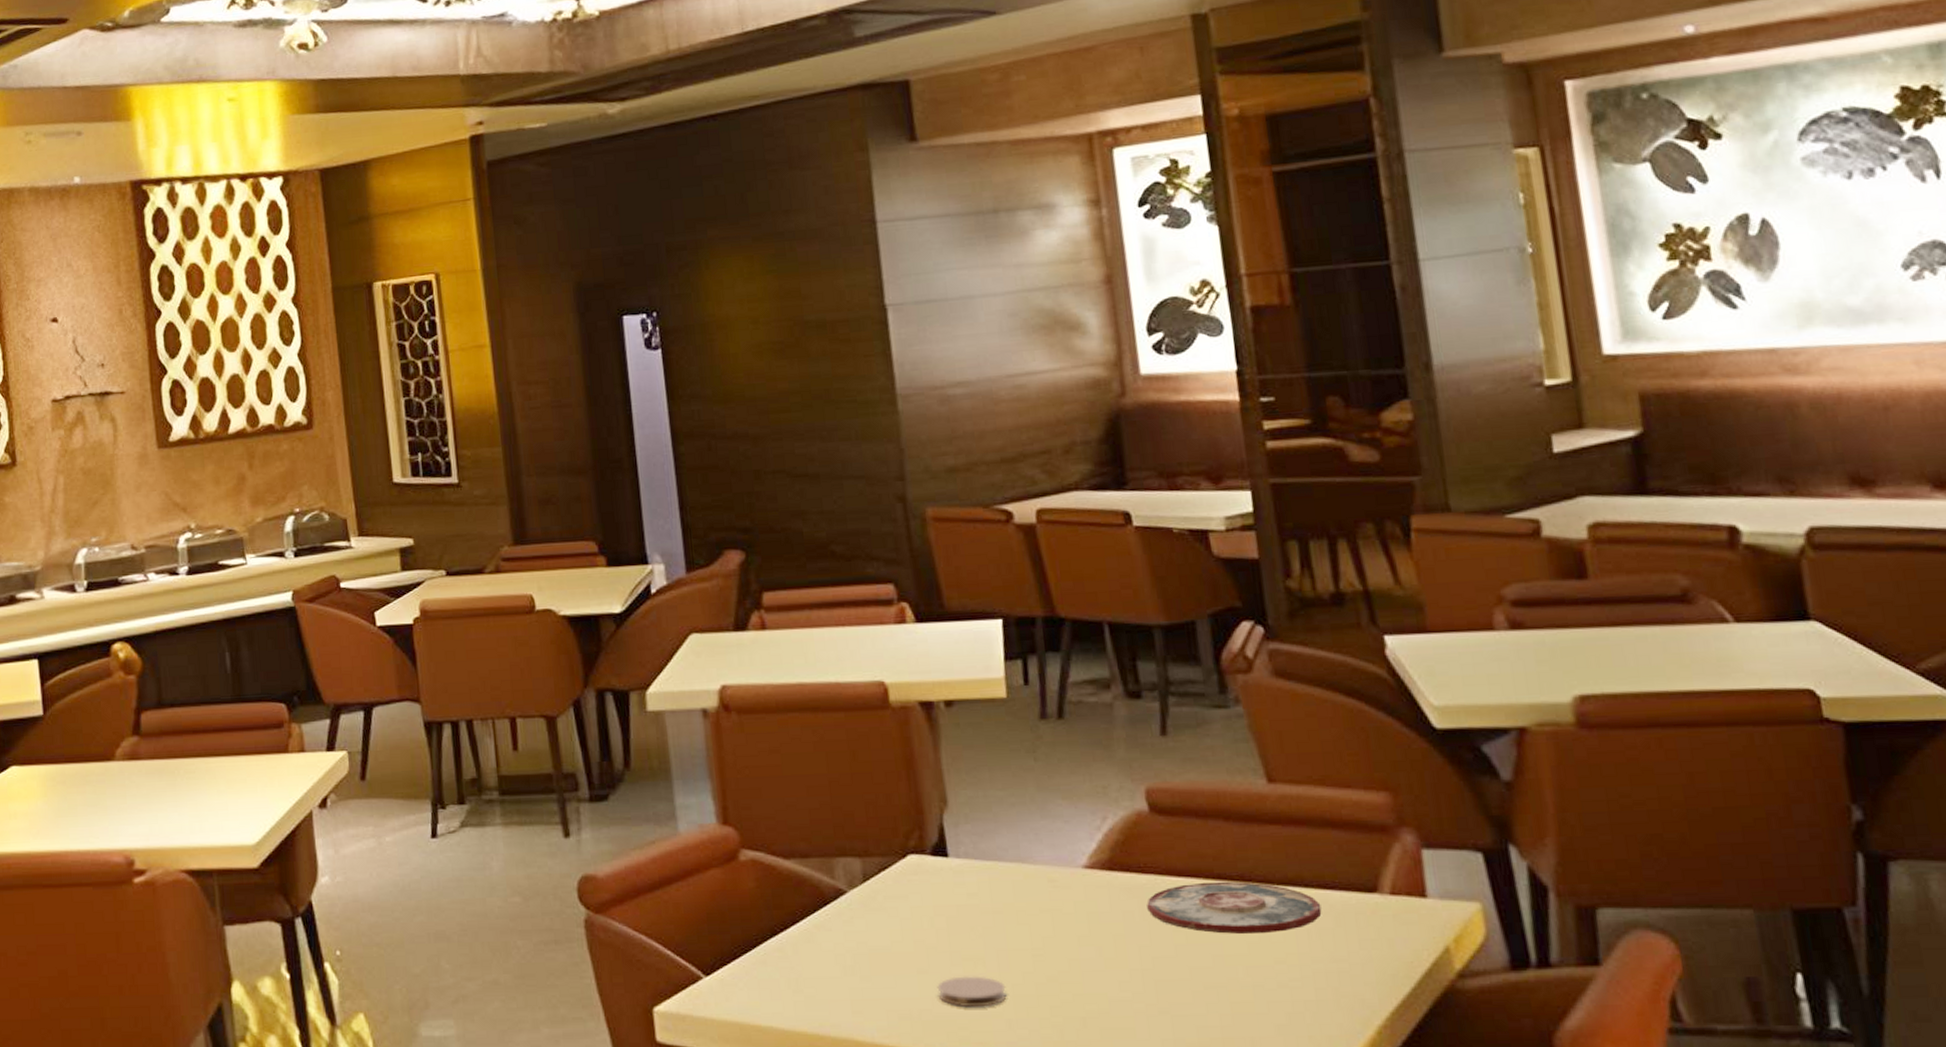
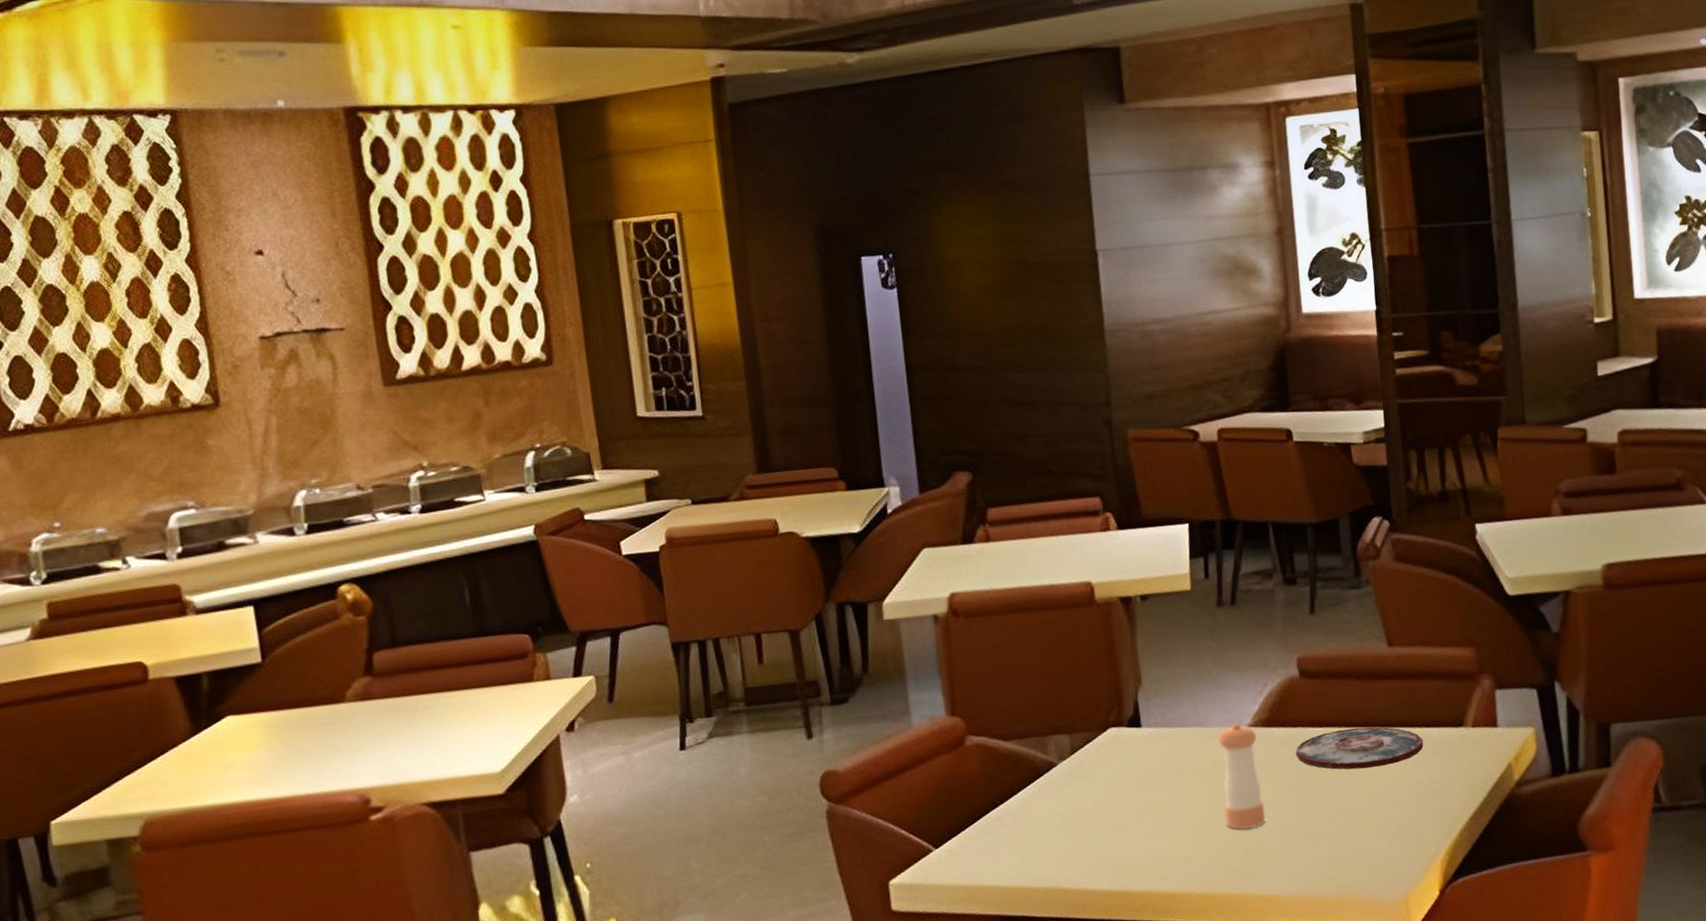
coaster: present [937,976,1007,1008] -> none [1130,824,1186,851]
pepper shaker: none [1045,862,1110,995] -> present [1218,723,1266,830]

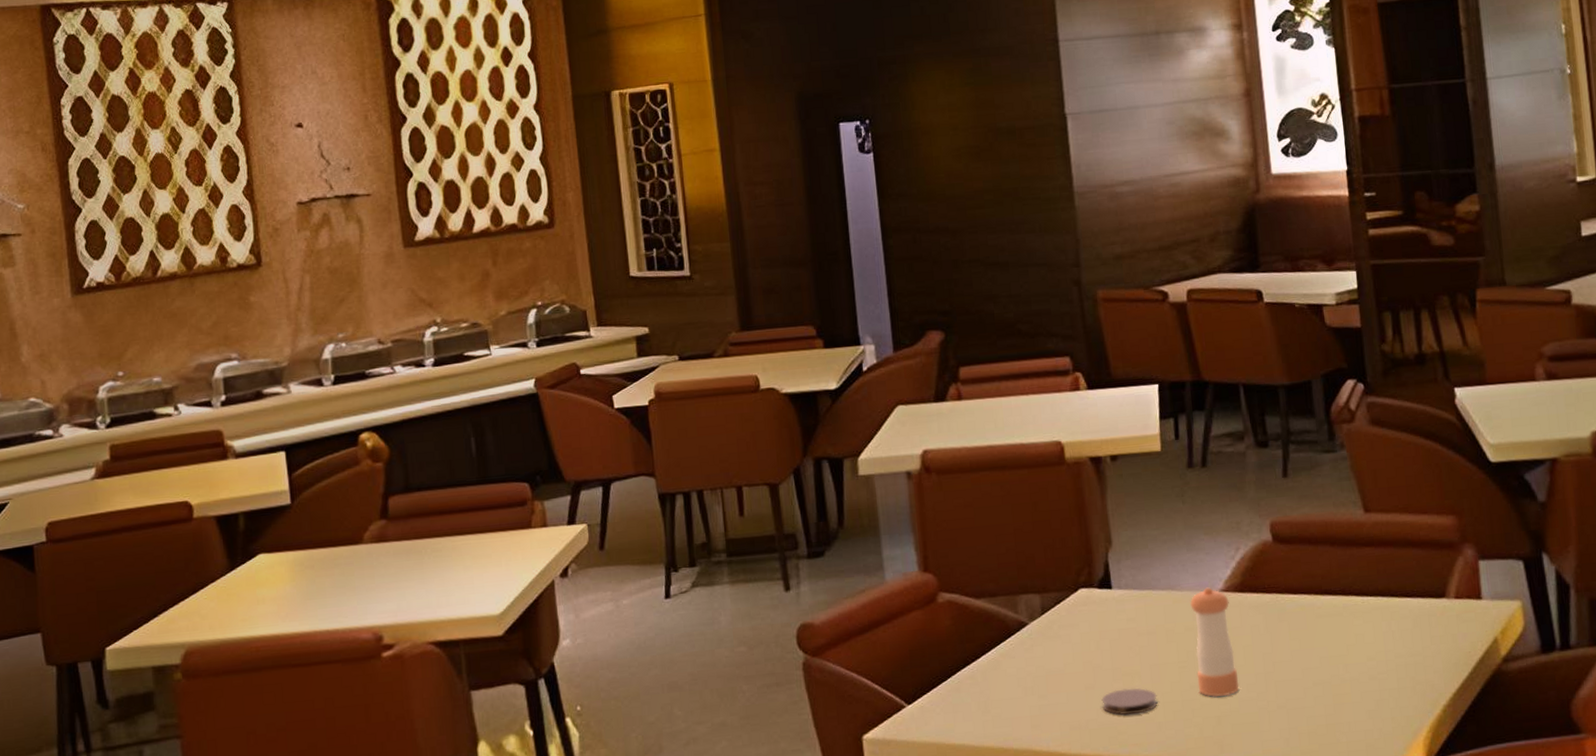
coaster: none [1130,824,1186,851] -> present [1101,688,1158,716]
plate: present [1296,727,1424,770] -> none [1269,595,1404,639]

